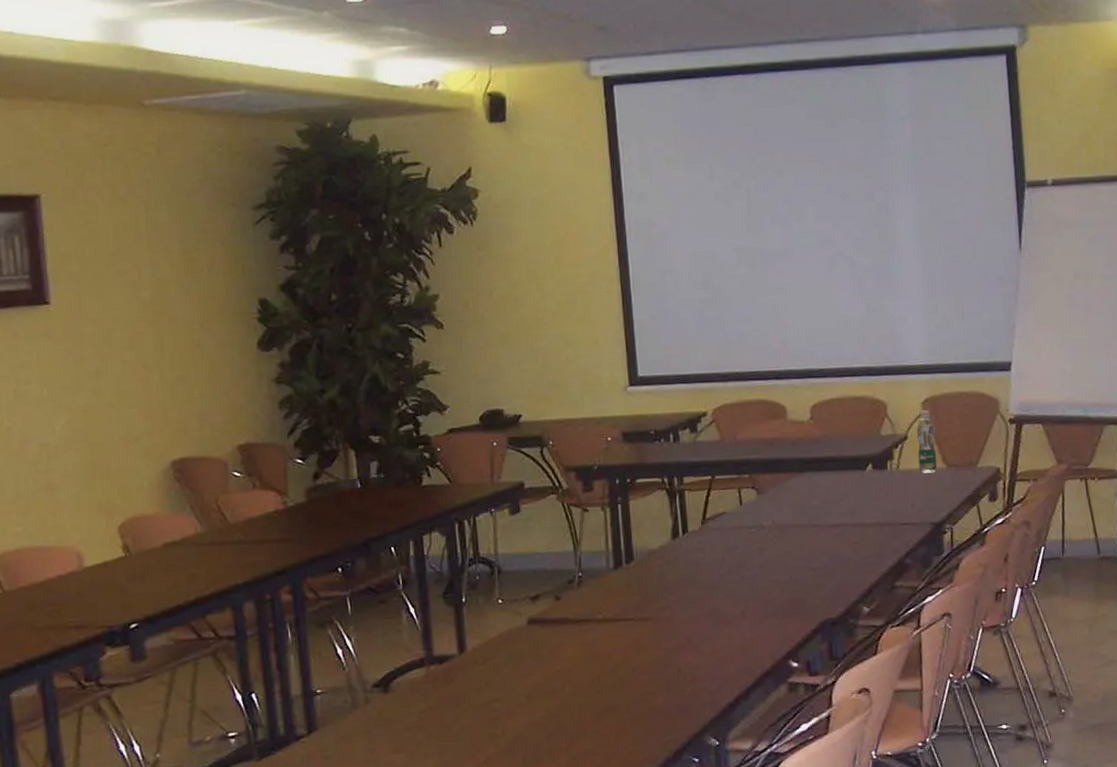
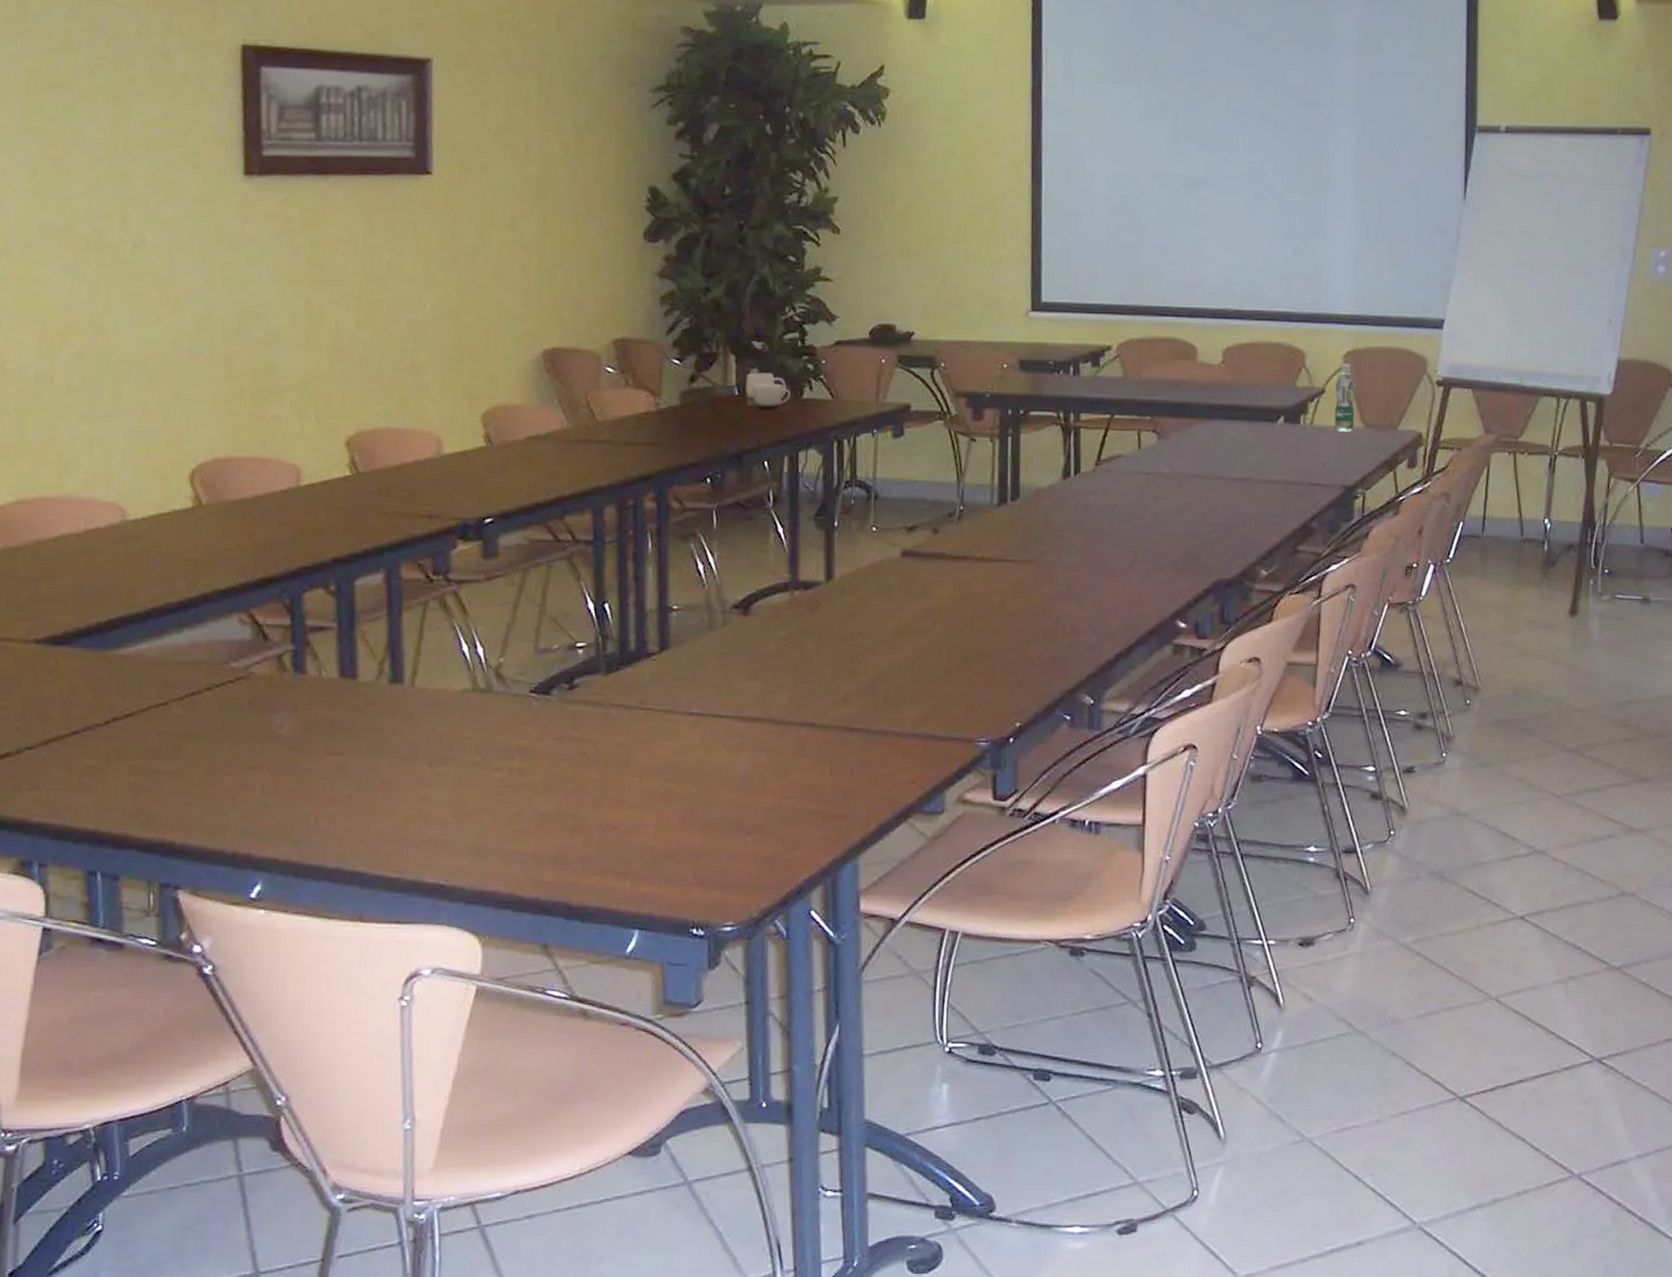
mug: none [367,464,406,498] -> present [746,372,787,407]
cup: none [372,474,410,501] -> present [751,384,790,412]

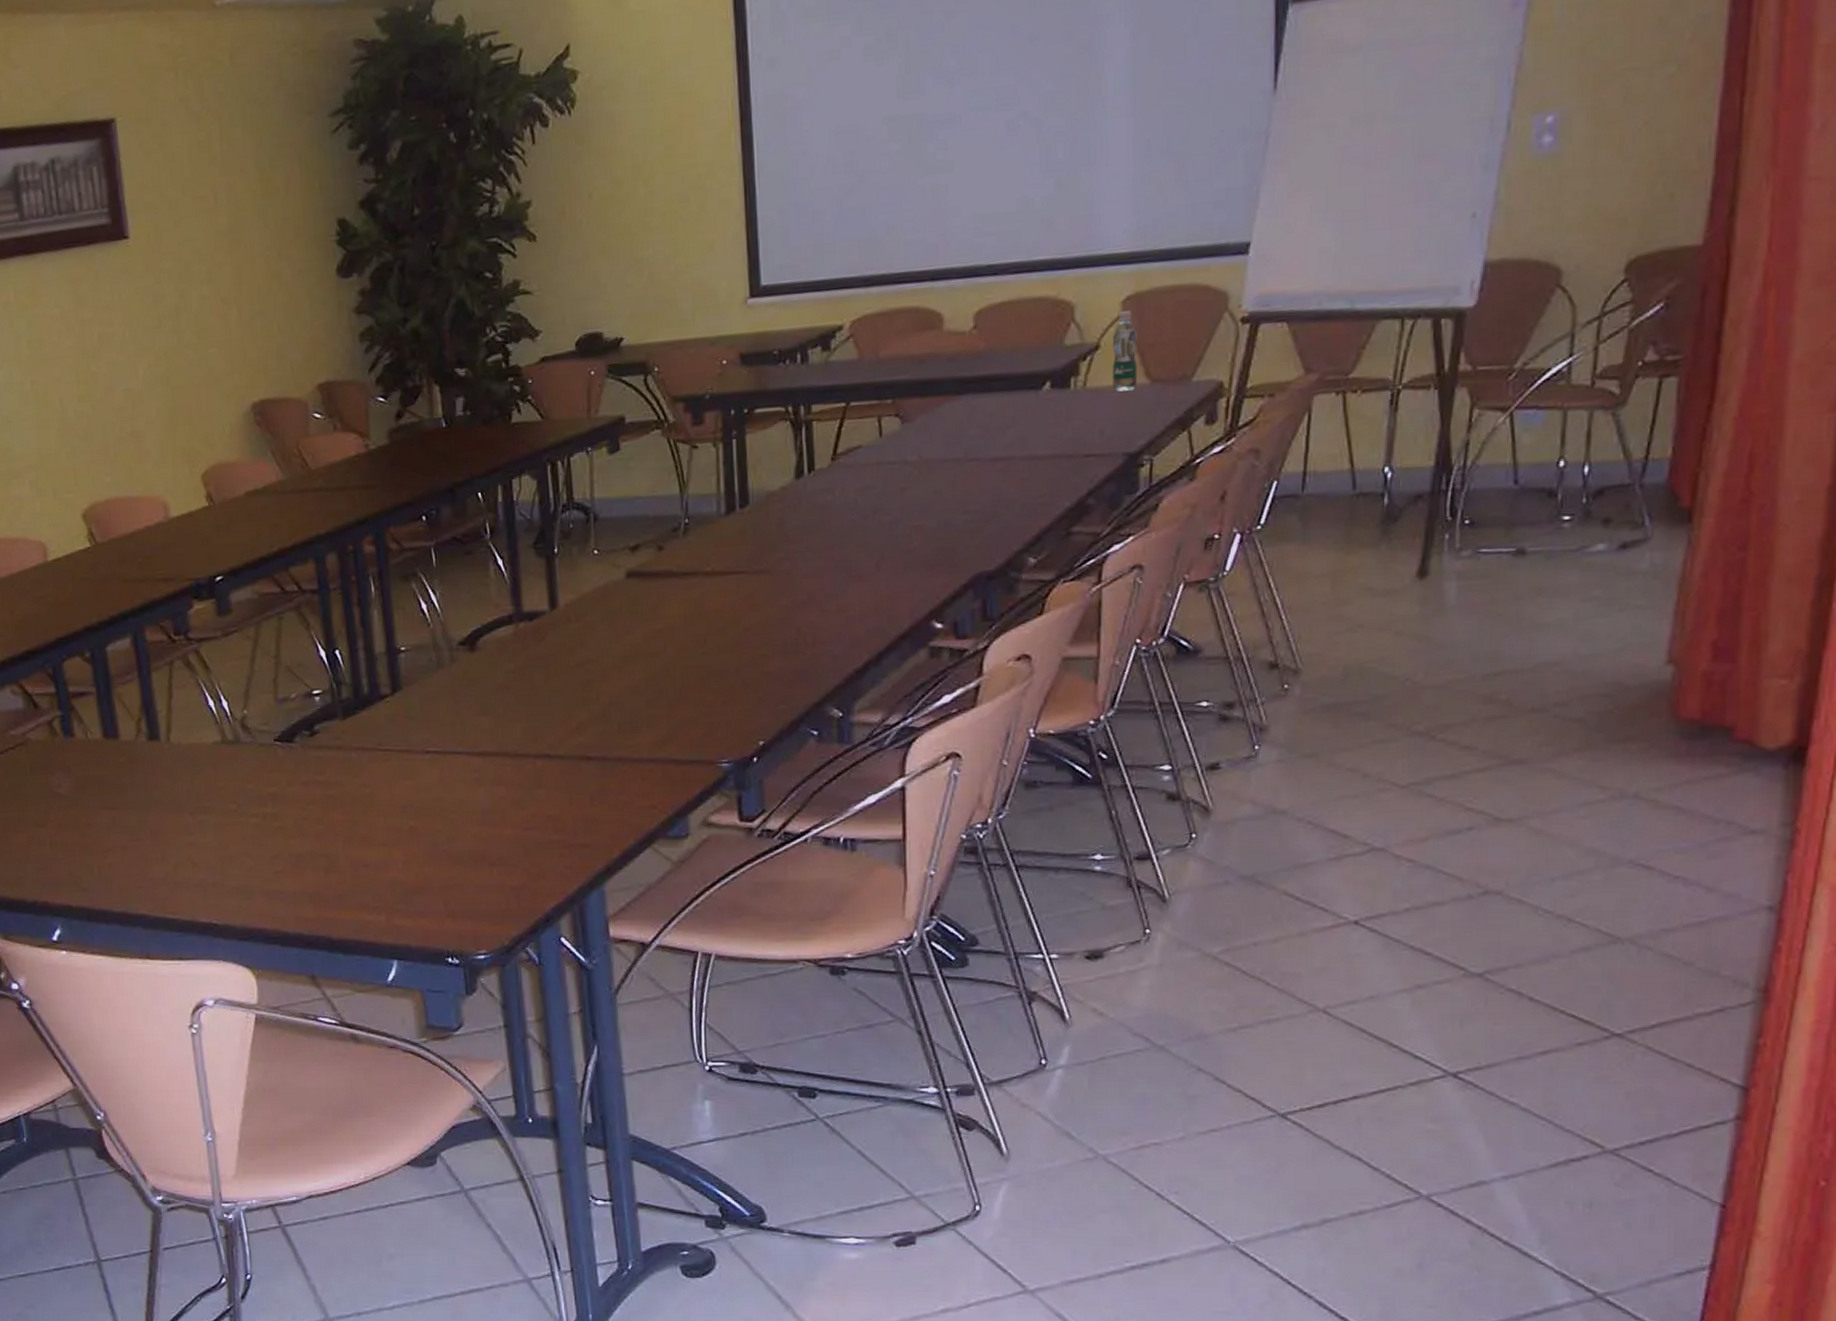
mug: present [746,372,787,407] -> none [452,399,495,438]
cup: present [751,384,790,412] -> none [458,410,499,441]

